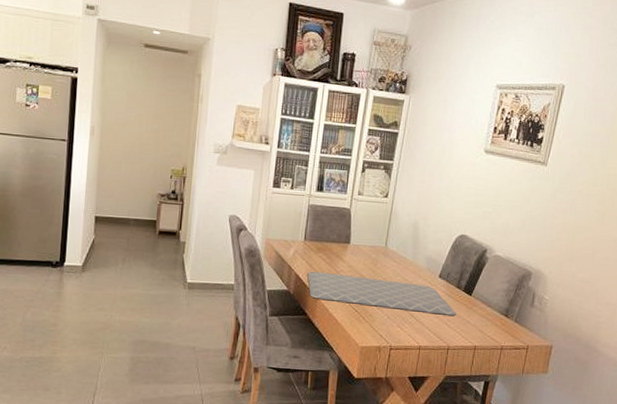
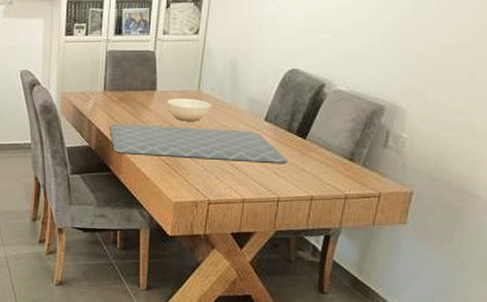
bowl: none [358,252,396,274] -> present [166,98,211,121]

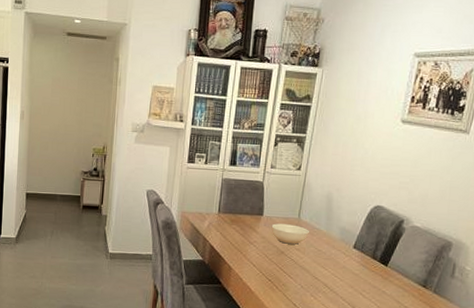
placemat: present [110,124,288,163] -> none [222,242,372,286]

